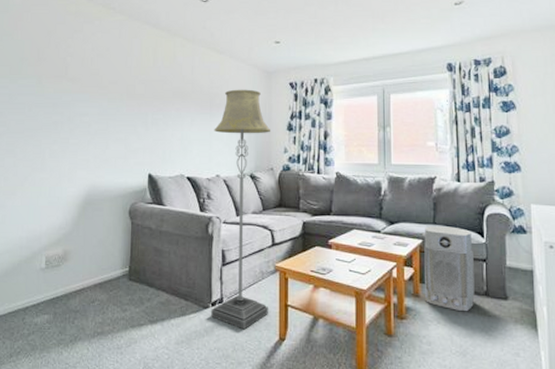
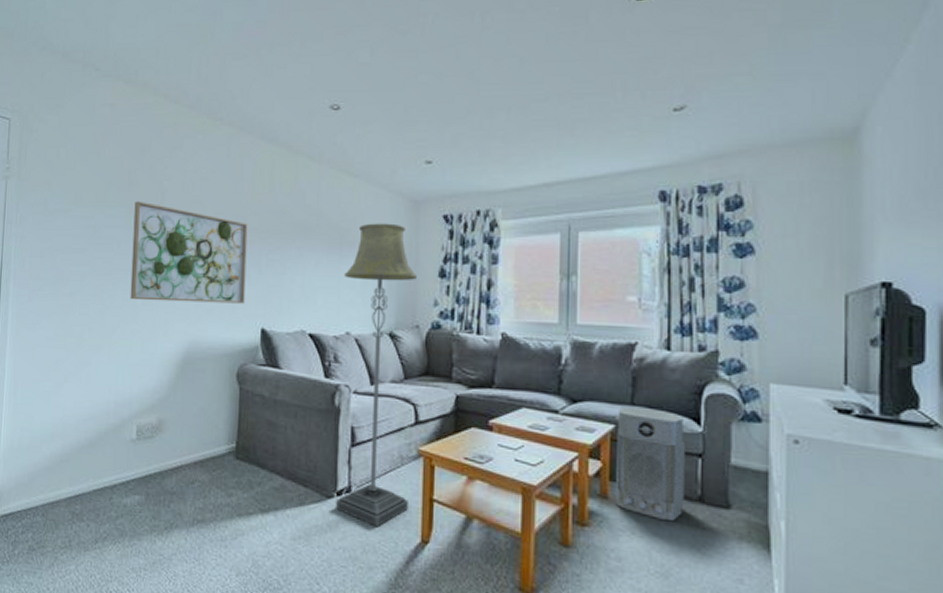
wall art: none [39,73,137,155] -> present [130,201,248,304]

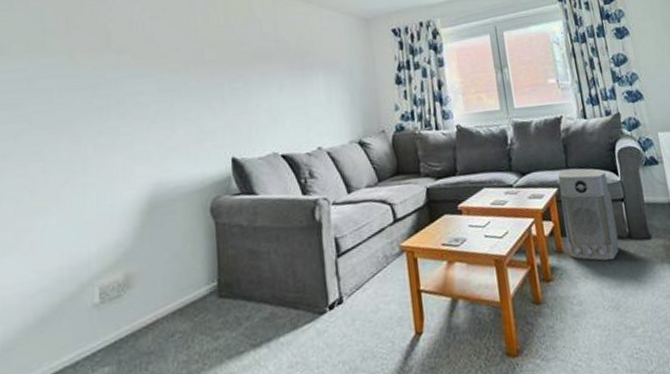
wall art: present [130,201,248,304] -> none [76,46,211,151]
floor lamp: present [336,223,418,528] -> none [309,41,399,332]

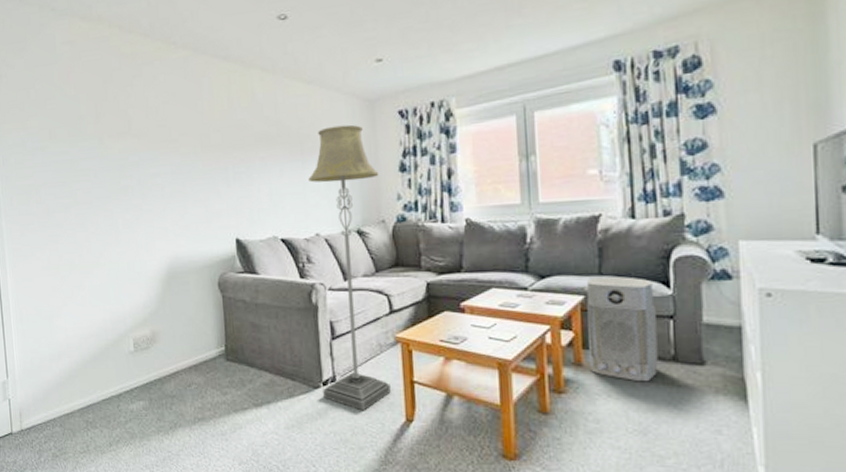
floor lamp: none [309,41,399,332] -> present [308,124,391,411]

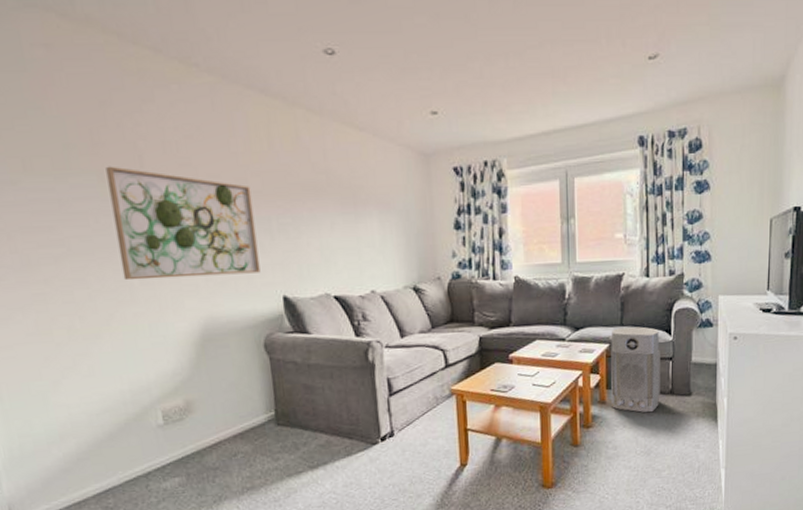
wall art: none [104,131,218,225] -> present [106,166,261,281]
floor lamp: present [308,124,391,411] -> none [362,178,446,461]

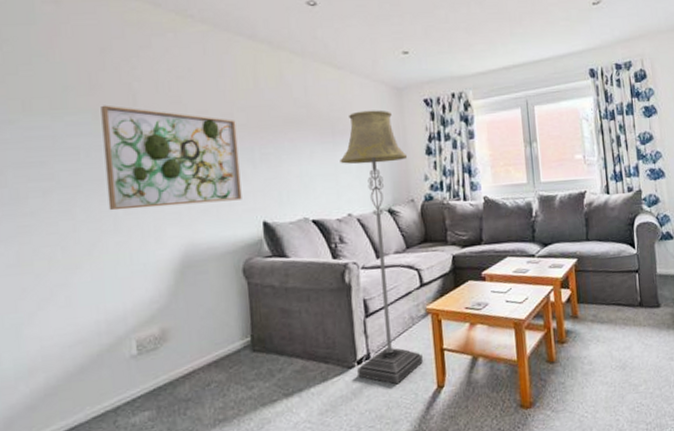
floor lamp: none [362,178,446,461] -> present [340,110,423,385]
air purifier: present [611,326,660,413] -> none [578,241,630,326]

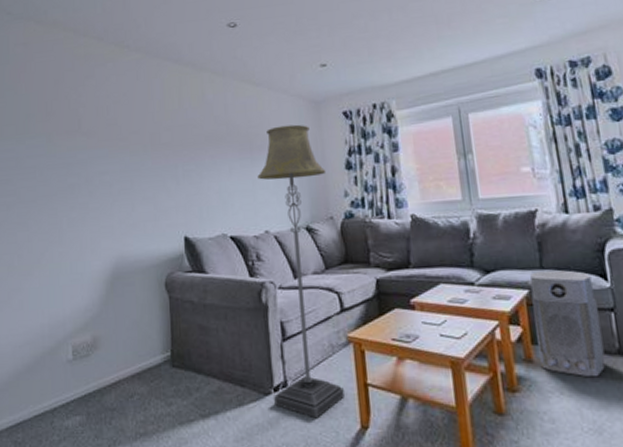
wall art: present [101,105,242,211] -> none [53,129,166,224]
air purifier: none [578,241,630,326] -> present [530,270,605,378]

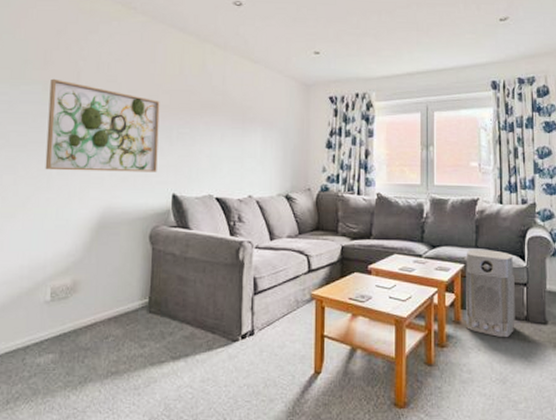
wall art: none [53,129,166,224] -> present [45,78,160,172]
floor lamp: present [257,124,344,419] -> none [241,102,309,364]

